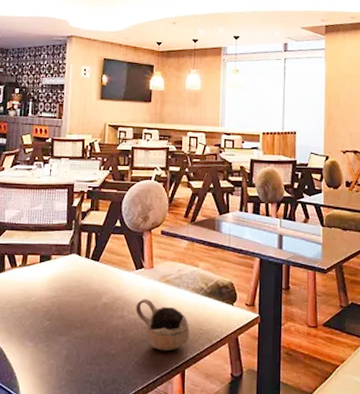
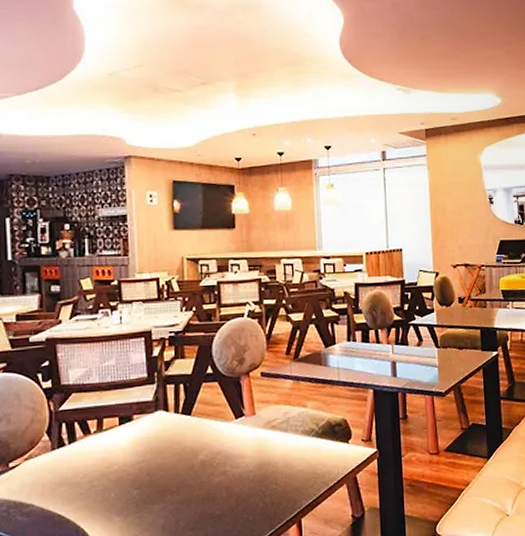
cup: present [136,298,189,351] -> none [239,448,303,503]

